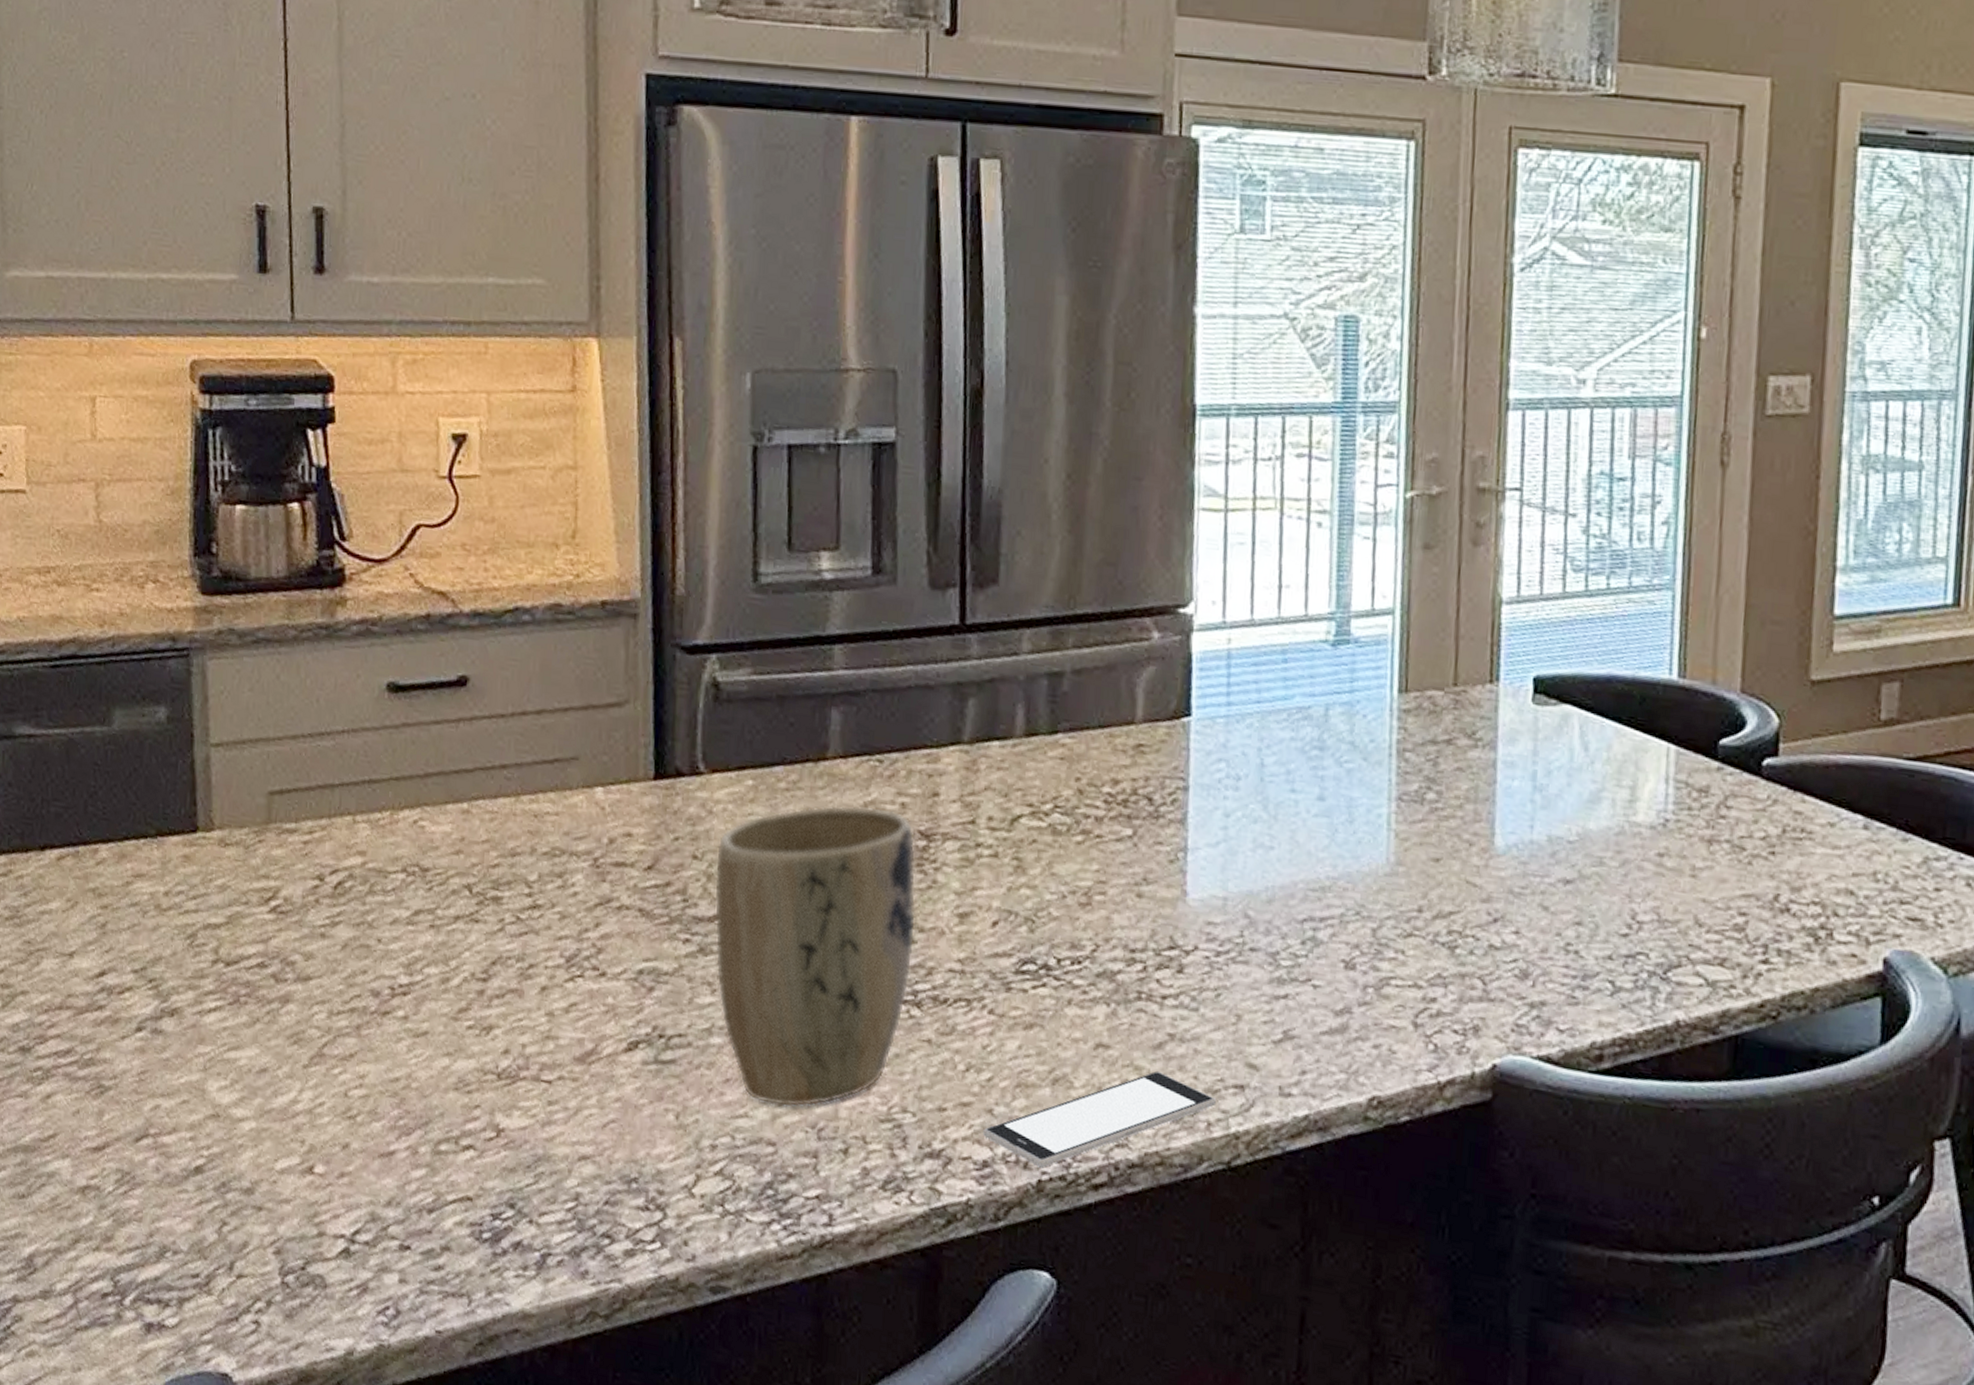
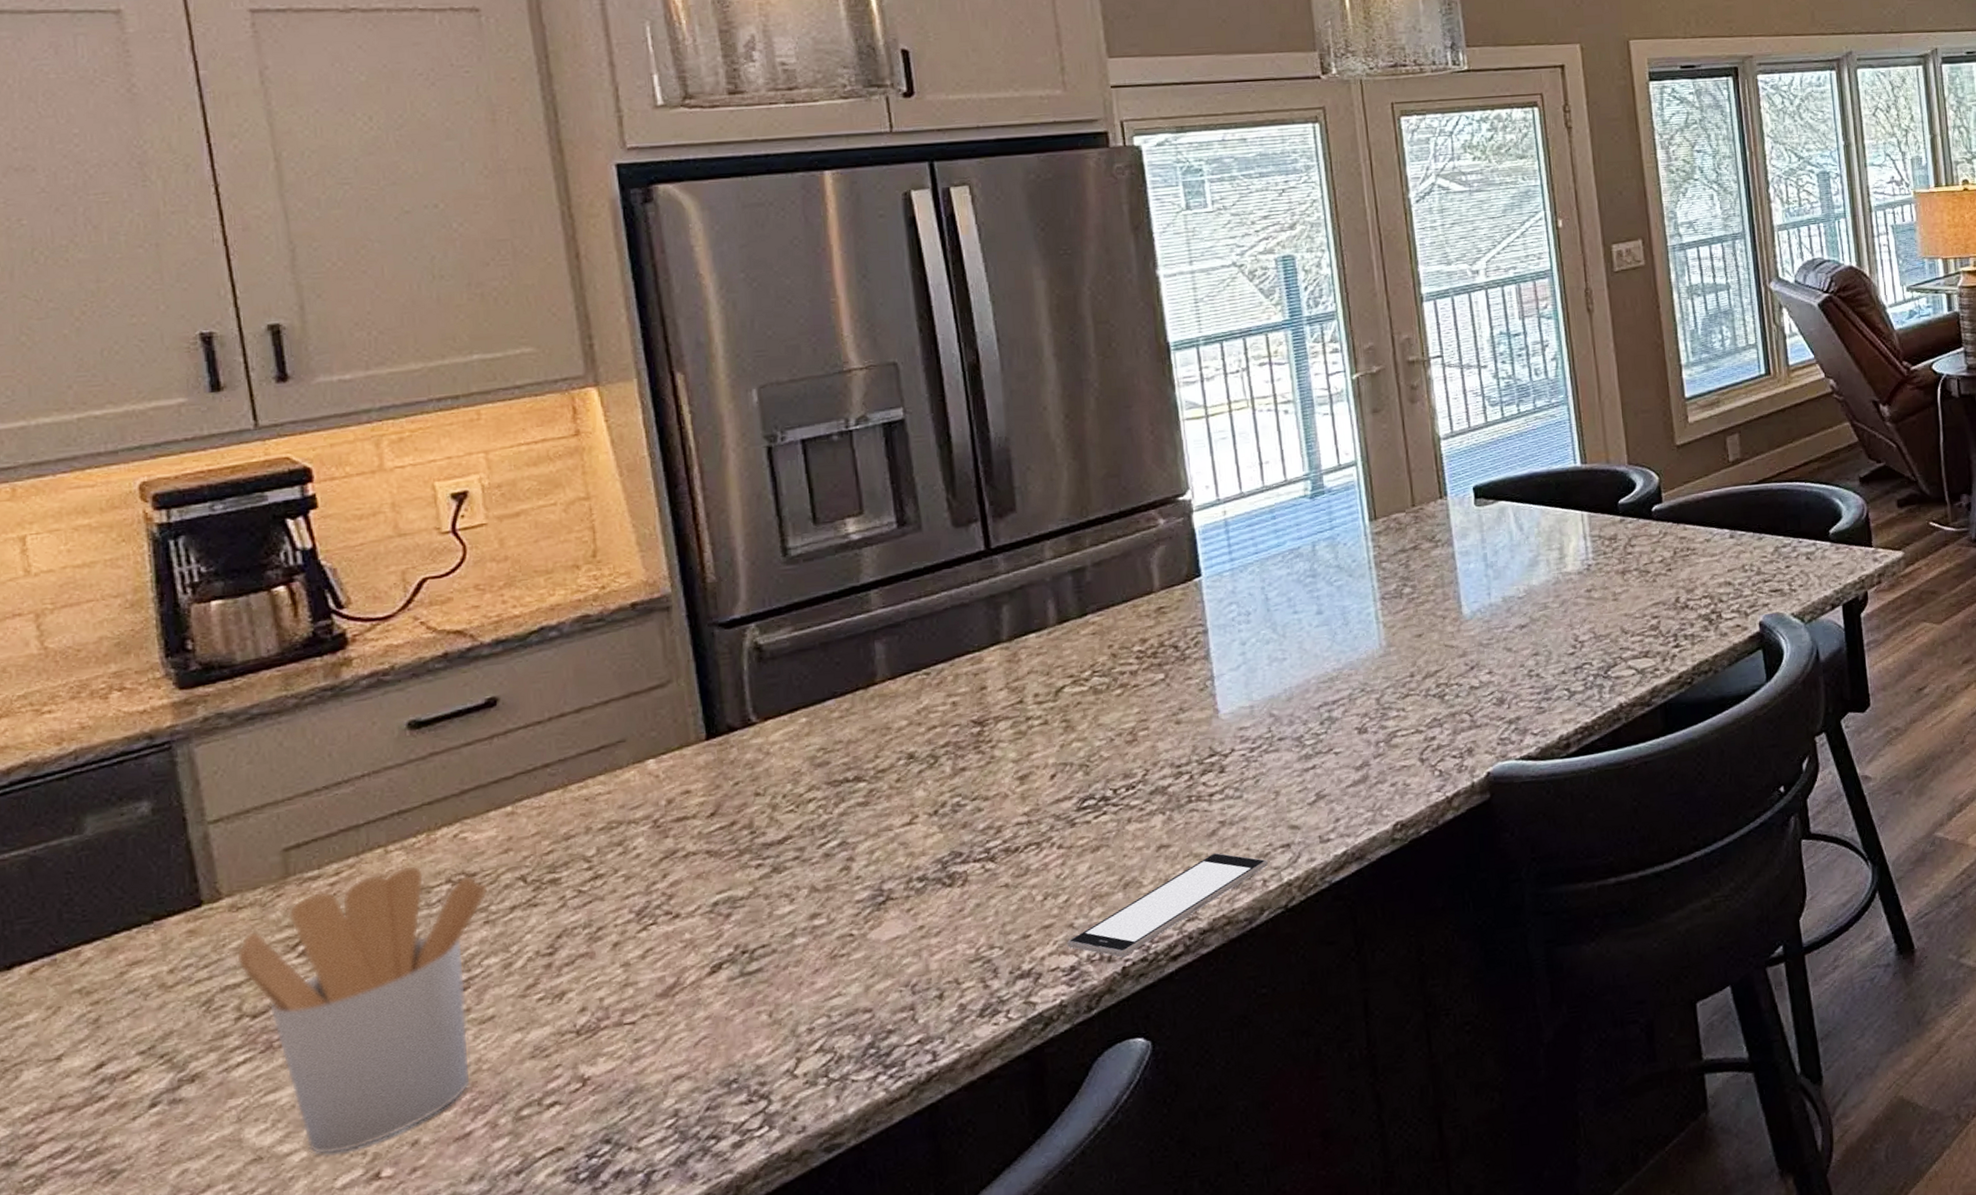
utensil holder: none [220,842,439,1135] -> present [237,865,490,1155]
plant pot: present [714,805,917,1108] -> none [778,710,982,980]

